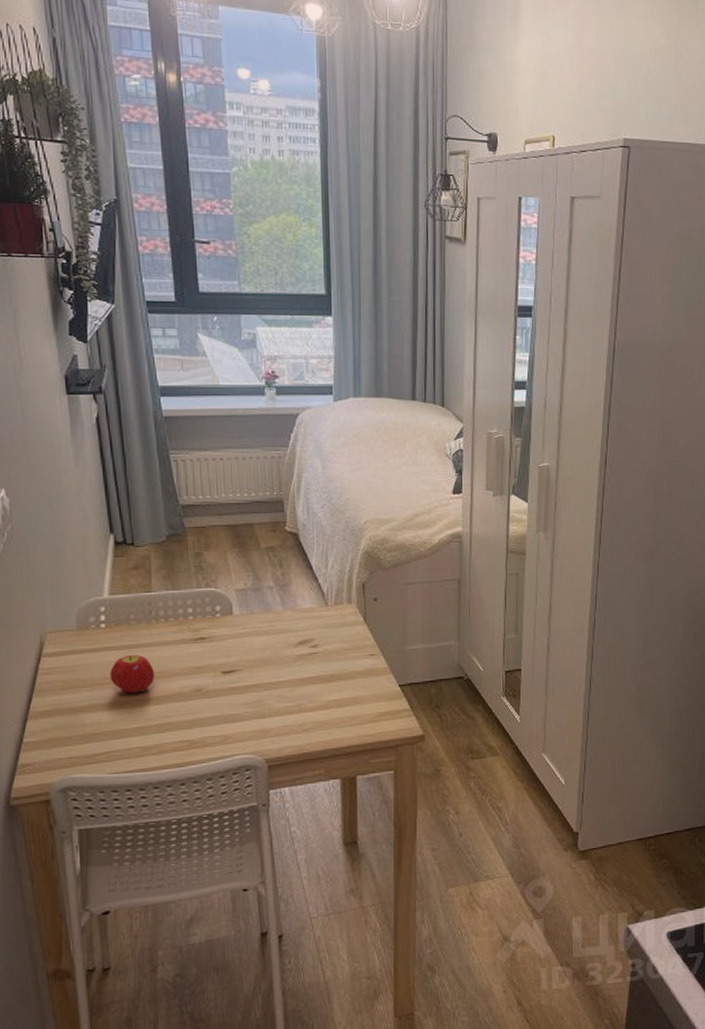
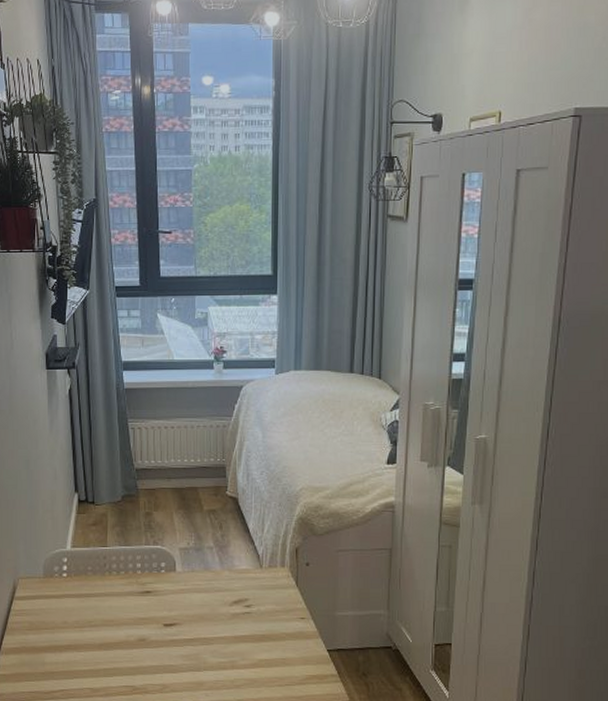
fruit: present [110,654,156,693] -> none [68,602,106,638]

